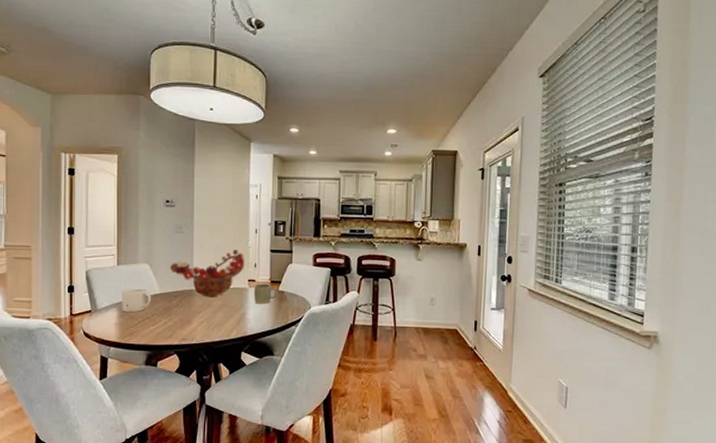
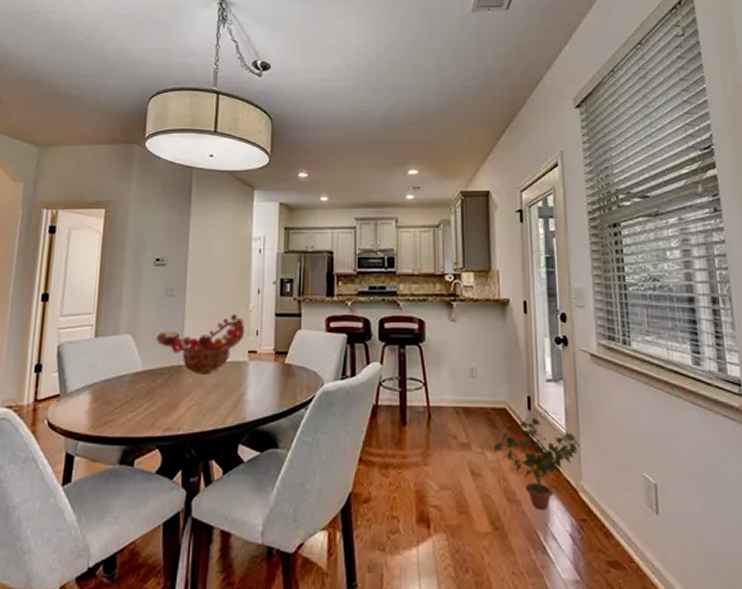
mug: present [121,288,151,313] -> none [96,365,132,396]
mug: present [253,284,277,304] -> none [254,356,283,381]
potted plant: none [444,336,512,404] -> present [492,417,579,510]

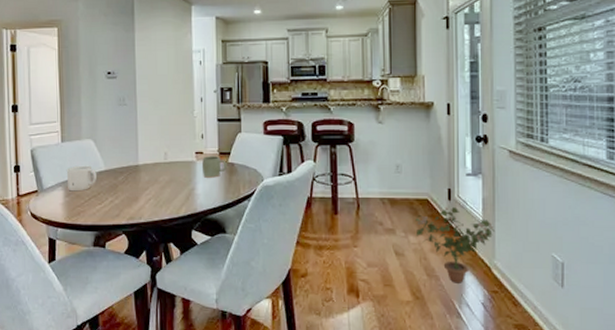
mug: none [96,365,132,396] -> present [66,165,97,192]
flower arrangement: present [155,314,244,375] -> none [114,120,191,173]
mug: none [254,356,283,381] -> present [201,156,227,178]

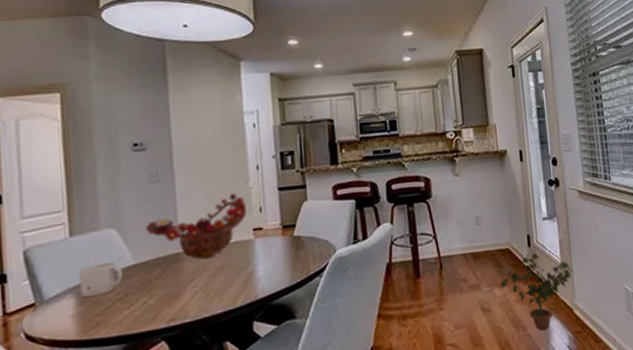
flower arrangement: none [114,120,191,173] -> present [145,193,246,259]
mug: present [201,156,227,178] -> none [261,230,292,258]

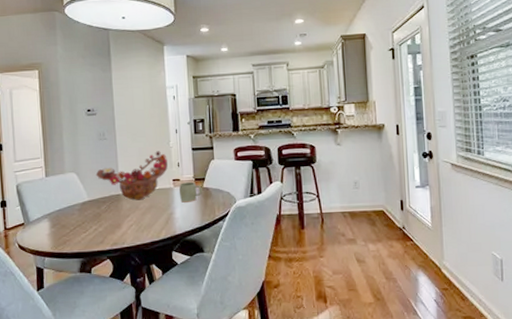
mug: present [78,261,123,298] -> none [51,197,81,222]
mug: none [261,230,292,258] -> present [179,182,202,203]
potted plant: present [499,252,573,331] -> none [373,215,442,284]

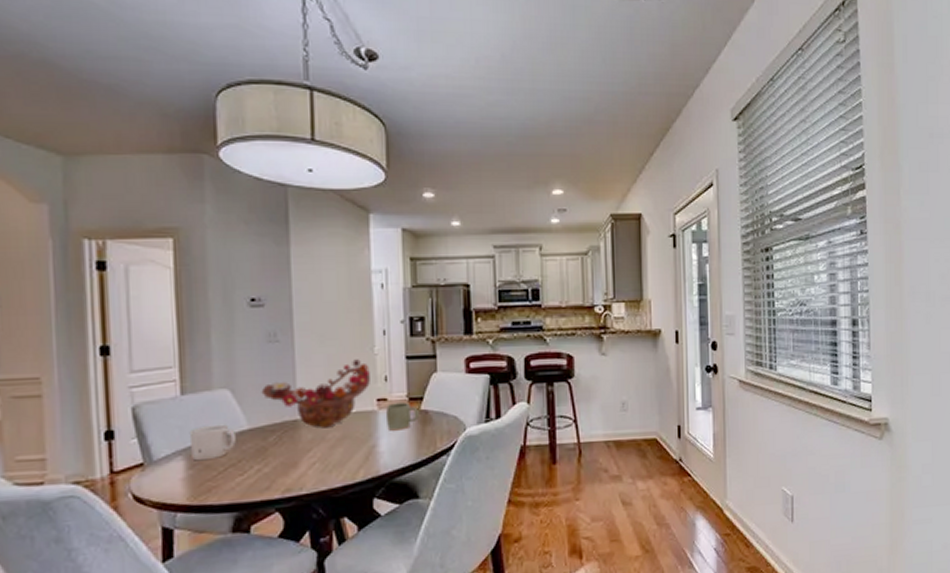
mug: none [51,197,81,222] -> present [189,424,236,461]

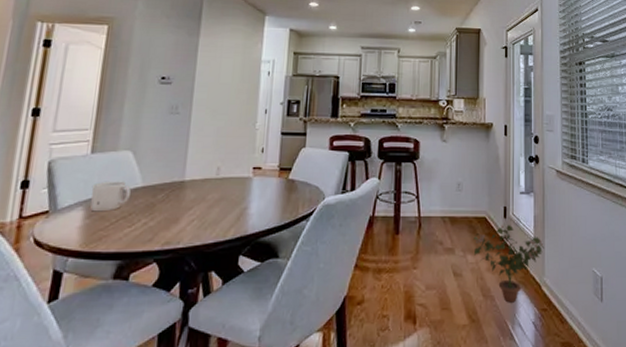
flower arrangement: present [261,359,370,428] -> none [157,132,250,190]
mug: present [385,402,419,431] -> none [258,172,287,196]
potted plant: none [643,445,726,530] -> present [473,224,544,303]

